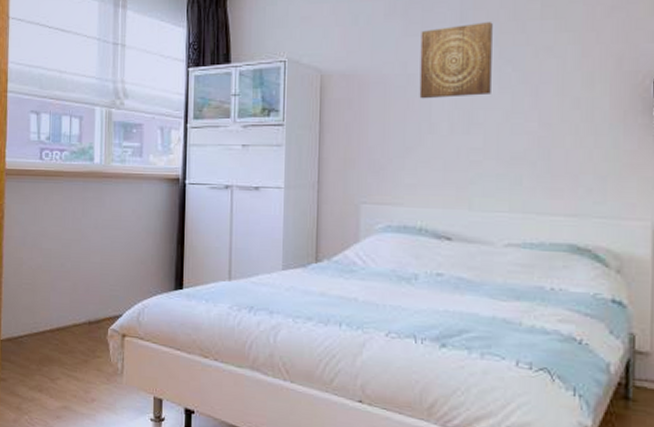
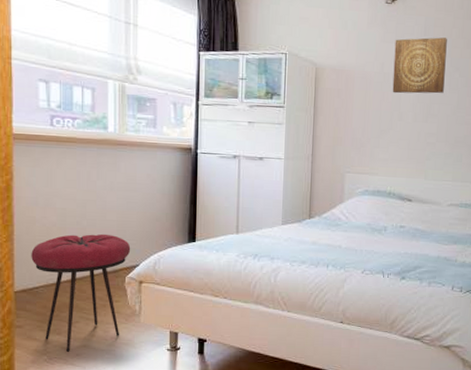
stool: none [17,277,114,413] -> present [31,233,131,352]

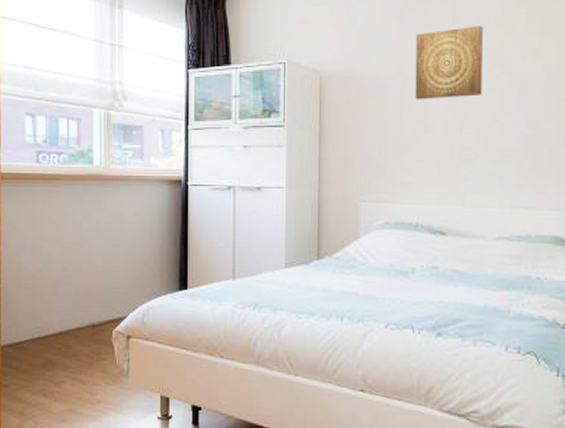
stool: present [31,233,131,352] -> none [17,281,118,417]

